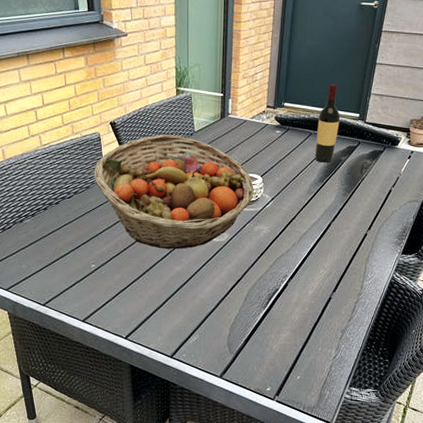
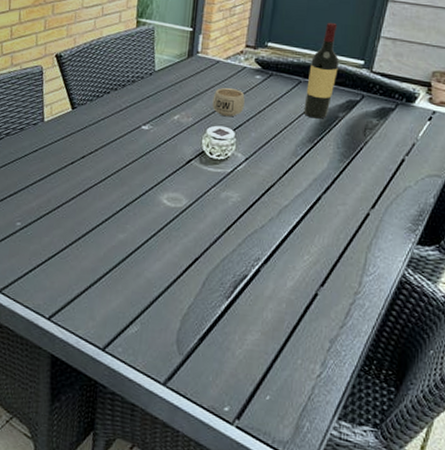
fruit basket: present [94,135,254,249] -> none [30,72,224,213]
mug: none [243,142,269,166] -> present [212,88,245,117]

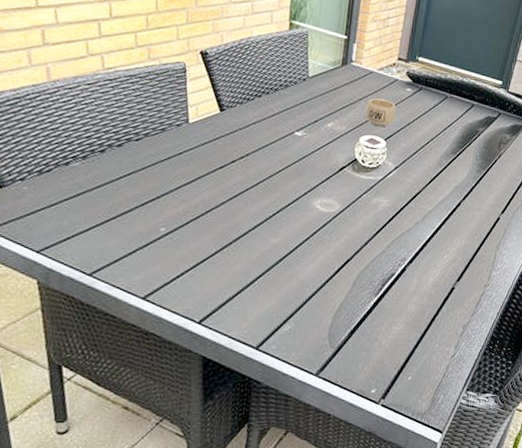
wine bottle: present [303,22,340,119] -> none [448,42,481,133]

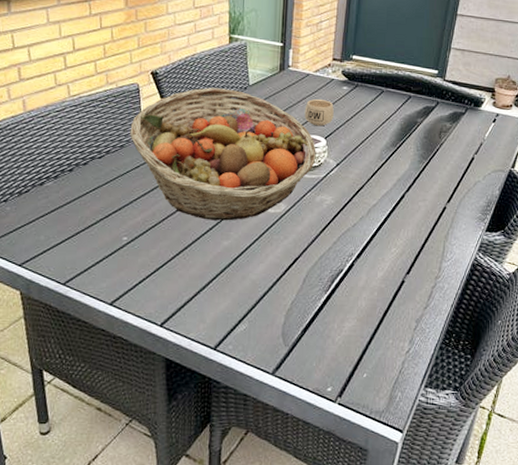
fruit basket: none [173,75,375,218] -> present [130,88,316,221]

